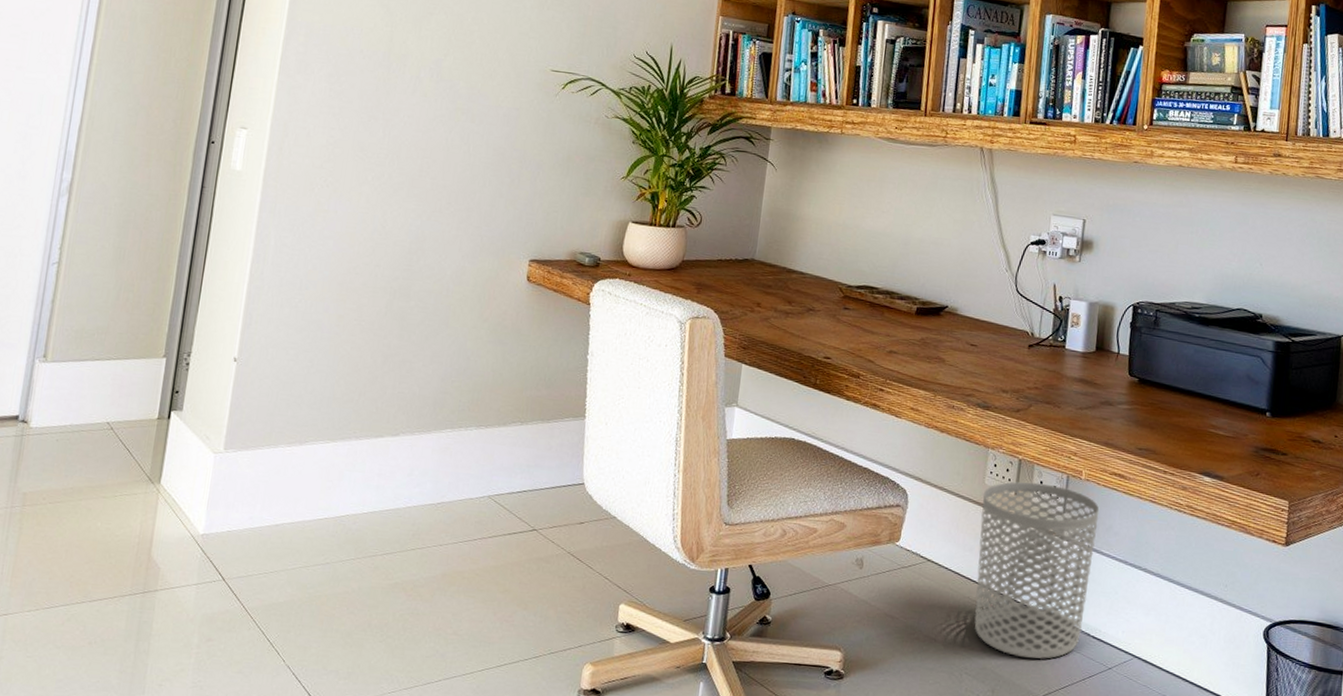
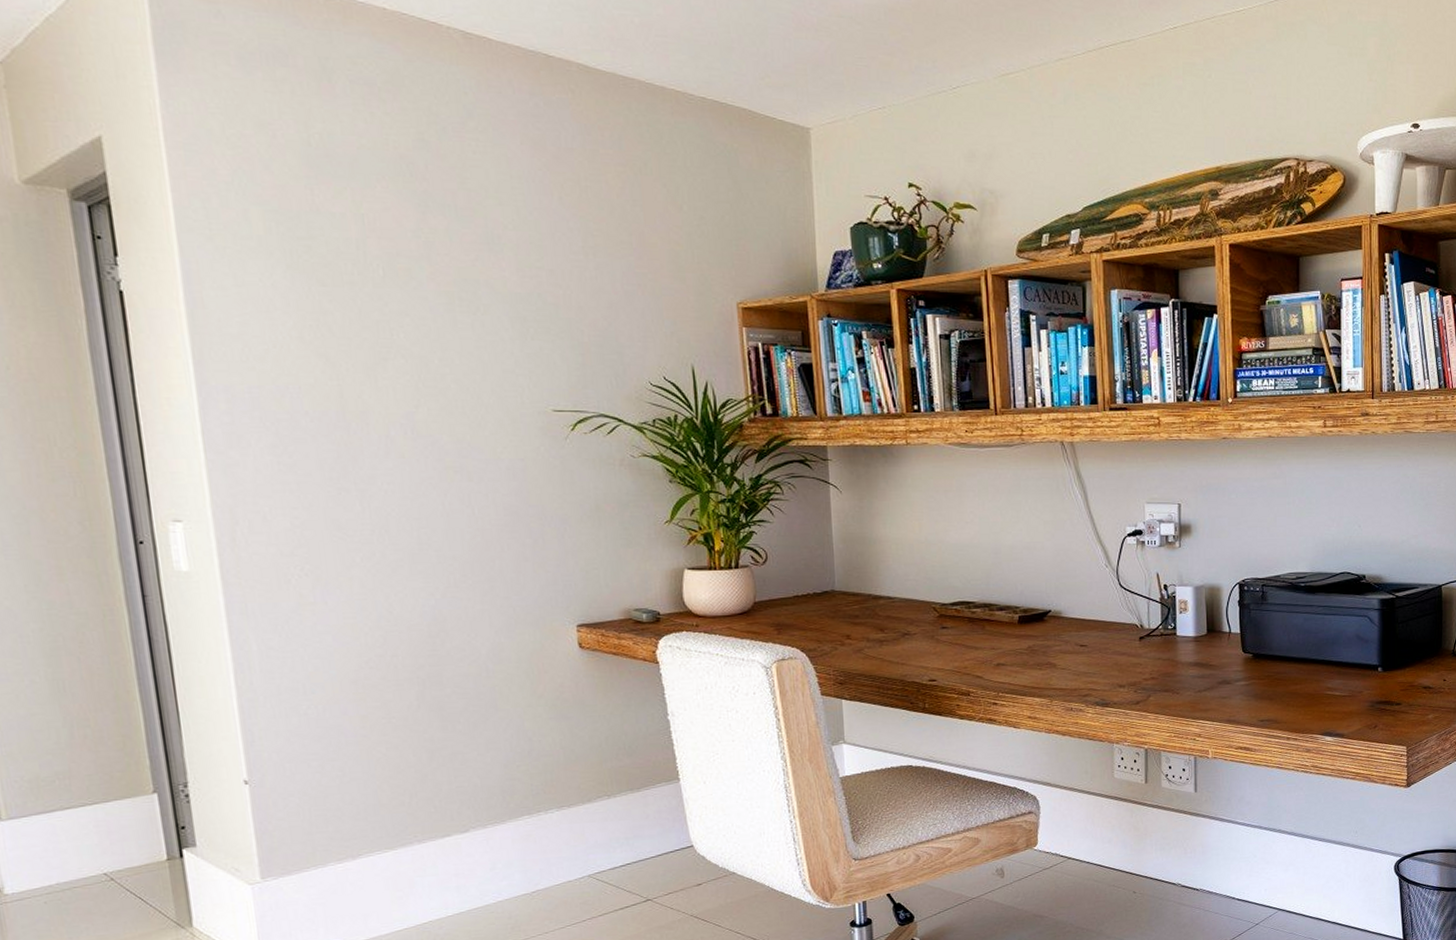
waste bin: present [974,481,1100,659] -> none [1114,768,1230,930]

